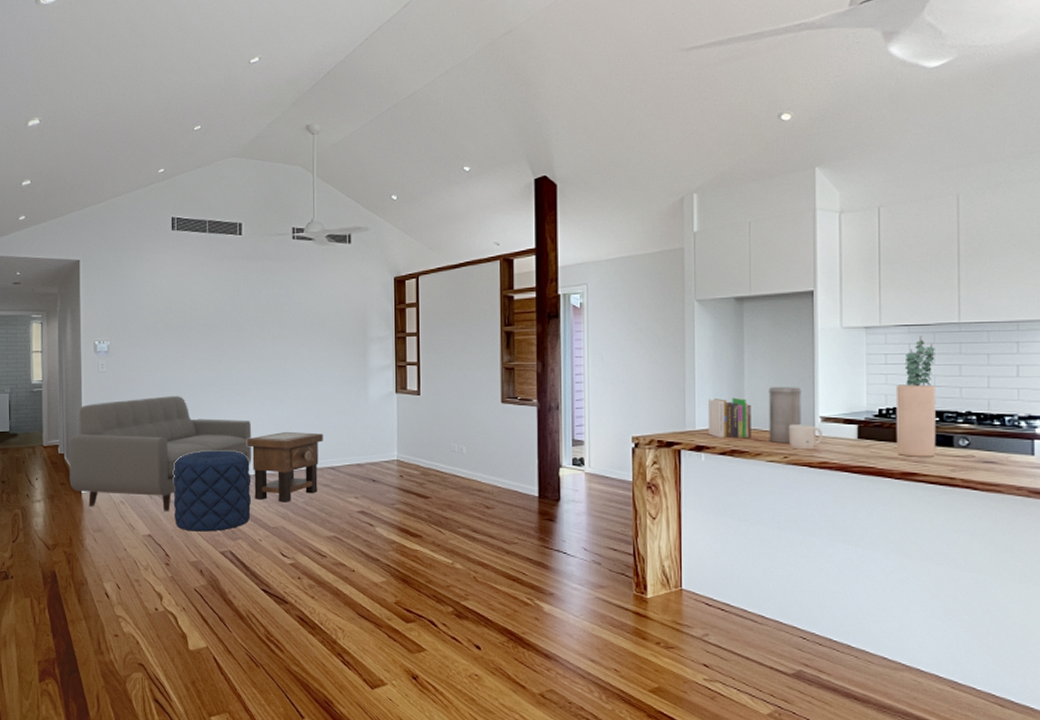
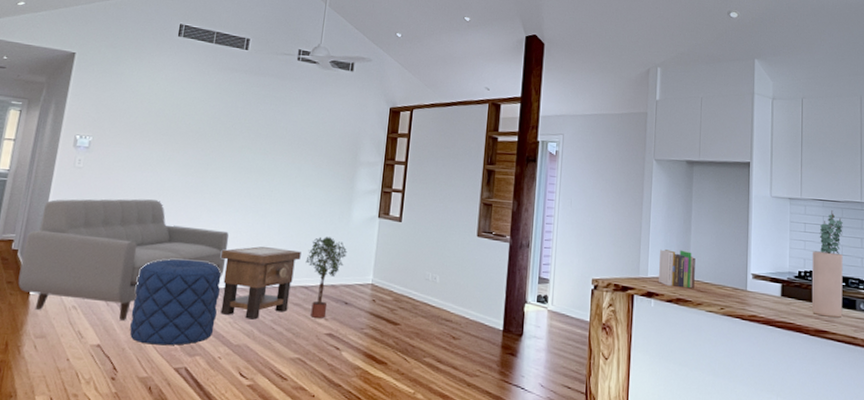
potted tree: none [328,417,369,497] -> present [305,236,348,318]
canister: present [768,387,801,444] -> none [709,243,737,297]
mug: present [788,425,823,450] -> none [725,279,753,304]

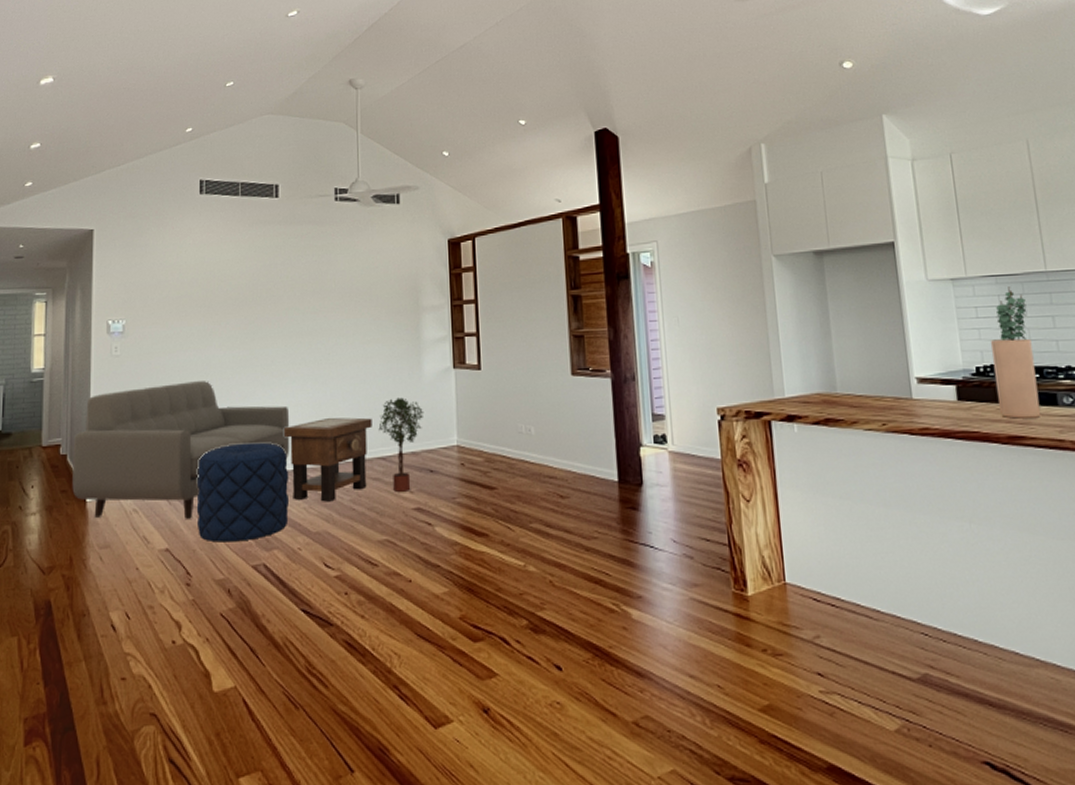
books: present [659,249,695,289] -> none [796,359,845,406]

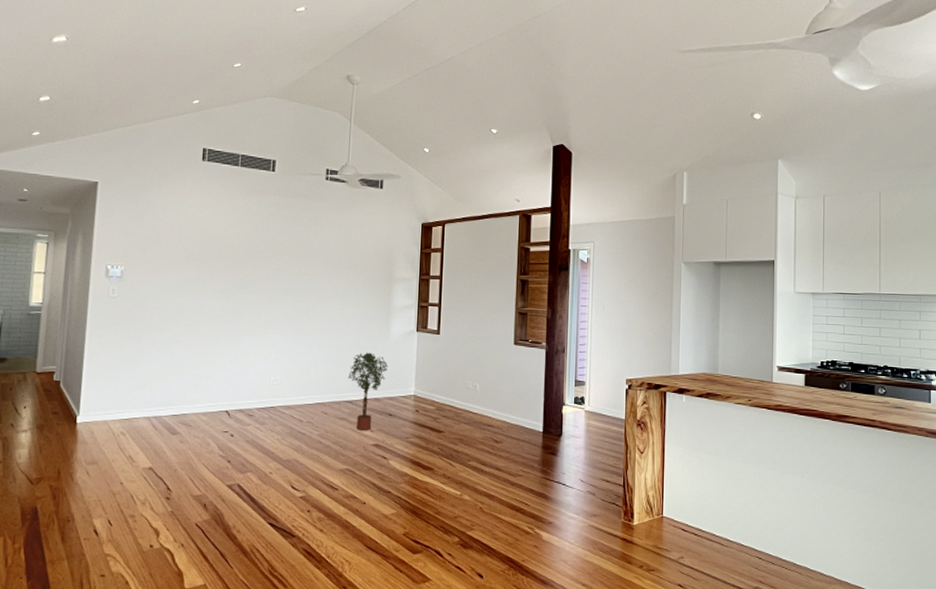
sofa: present [72,381,290,519] -> none [63,325,271,443]
pouf: present [196,442,289,542] -> none [180,381,266,464]
side table: present [284,417,372,502] -> none [265,364,343,435]
vase: present [990,286,1041,419] -> none [833,303,862,403]

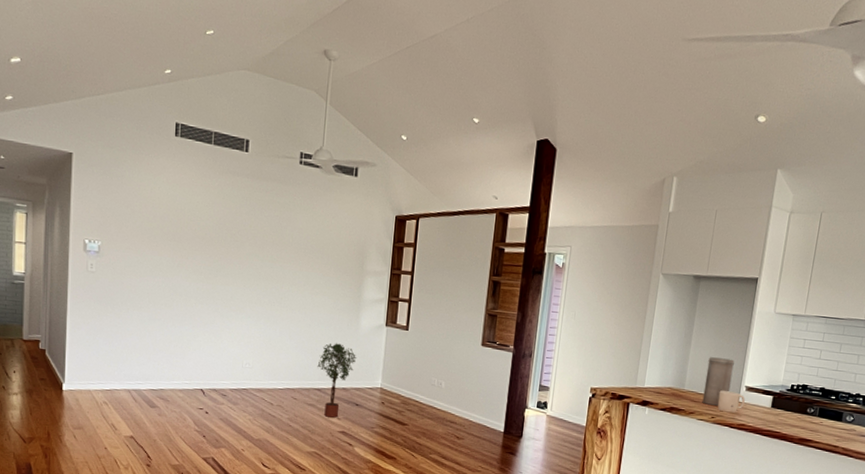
canister: none [737,340,763,389] -> present [702,357,734,407]
mug: none [752,372,778,394] -> present [717,390,745,413]

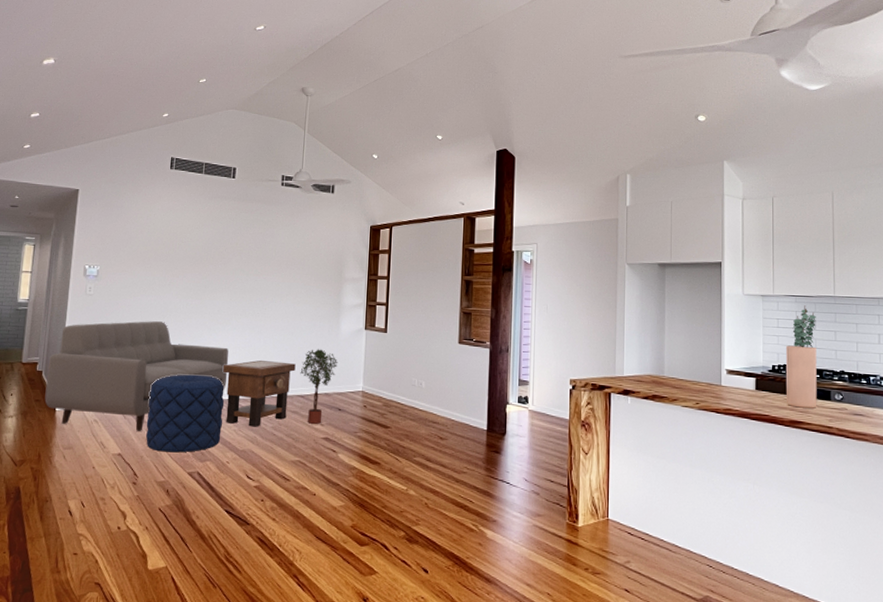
sofa: none [50,302,243,416] -> present [44,321,229,431]
pouf: none [158,361,239,438] -> present [146,374,225,453]
side table: none [237,350,313,418] -> present [223,360,296,427]
canister: present [702,357,734,407] -> none [684,342,711,392]
mug: present [717,390,745,413] -> none [700,375,727,398]
vase: none [799,327,843,428] -> present [785,305,817,408]

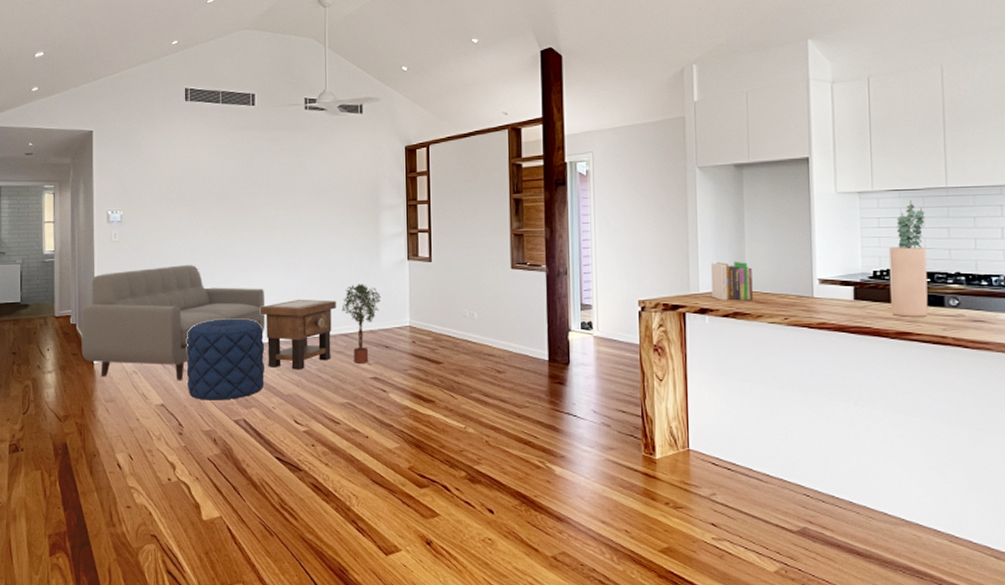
books: none [635,349,670,386] -> present [711,261,753,301]

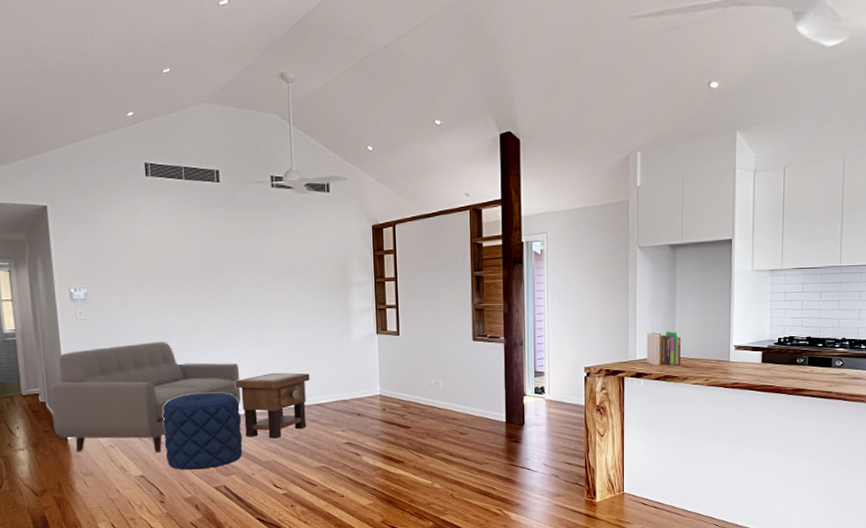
potted tree: present [341,284,382,363] -> none [315,357,353,431]
vase: present [888,200,928,317] -> none [790,277,822,376]

